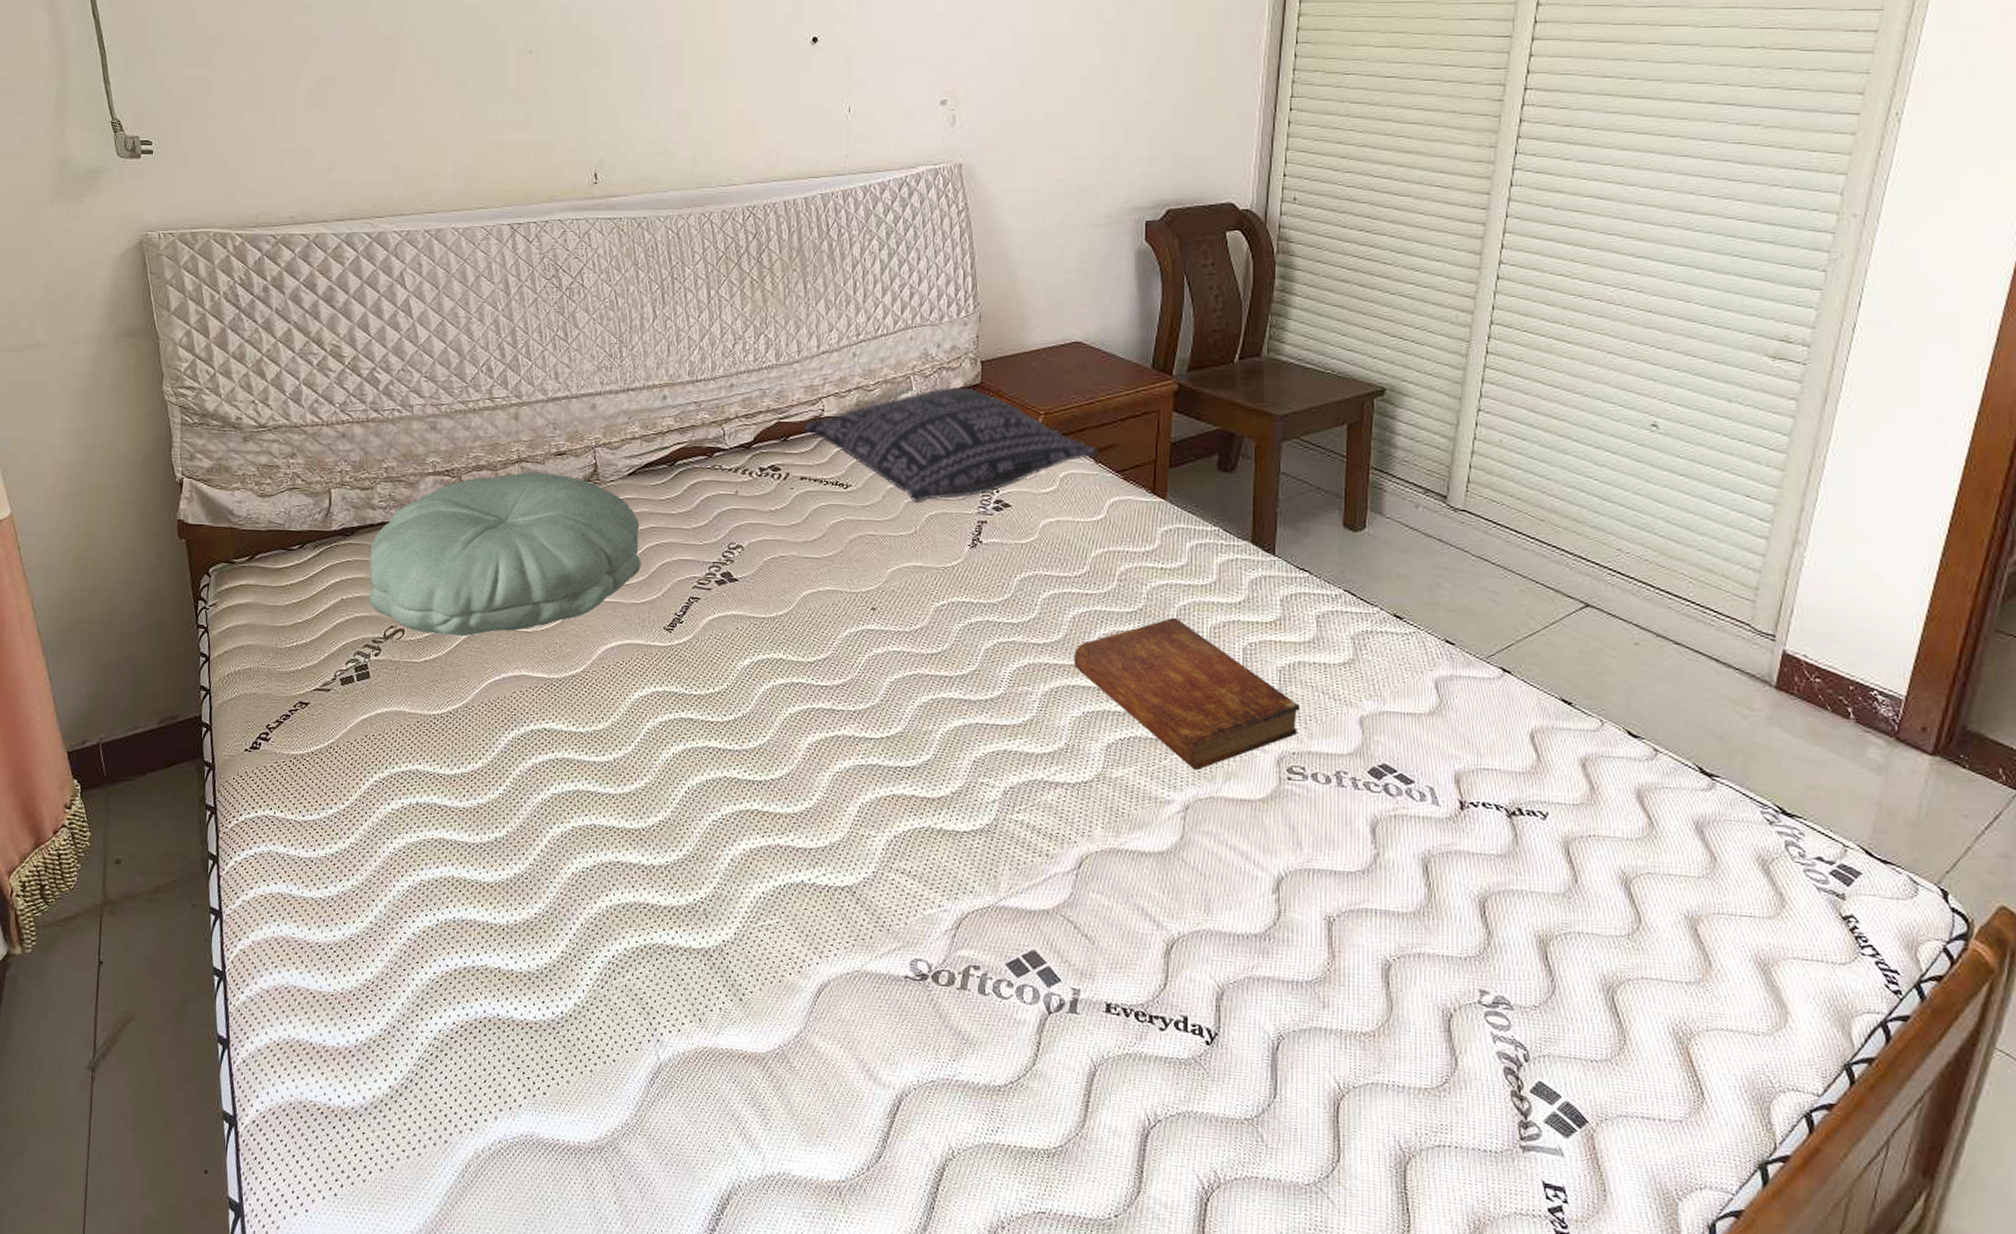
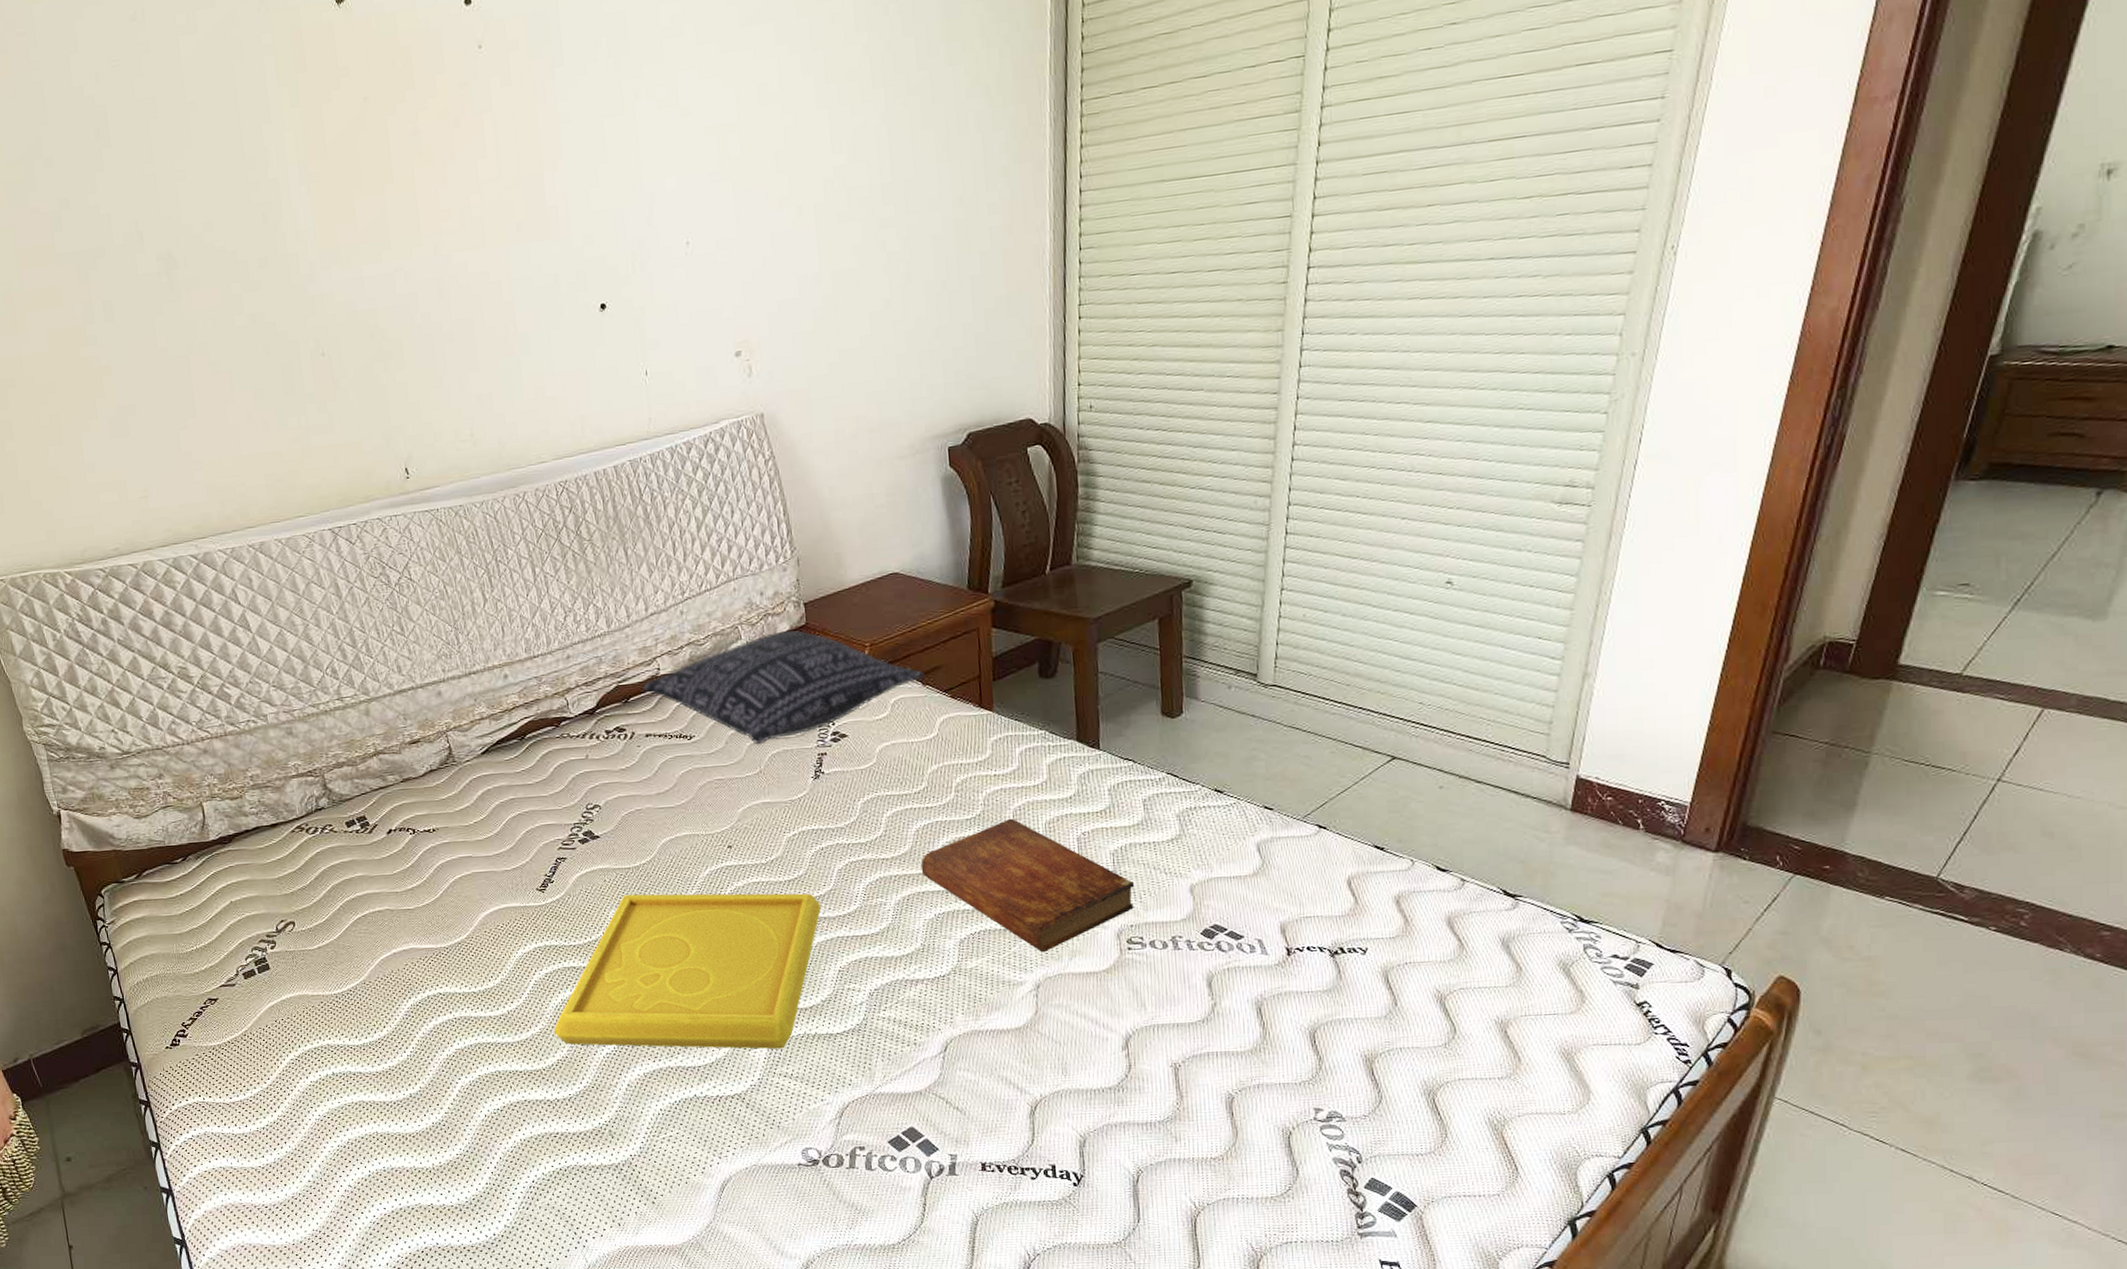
pillow: present [369,472,641,637] -> none [249,761,507,923]
serving tray: none [660,646,962,841] -> present [554,893,821,1049]

